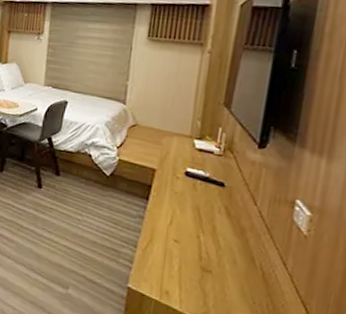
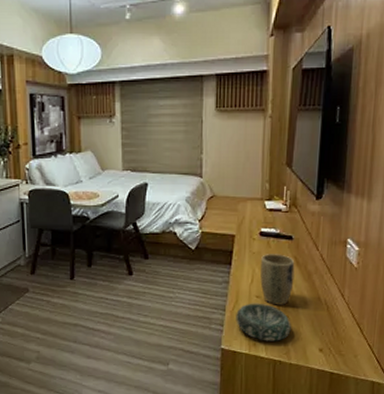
decorative bowl: none [147,245,215,297] -> present [236,303,291,341]
plant pot: none [180,196,225,258] -> present [260,254,295,305]

